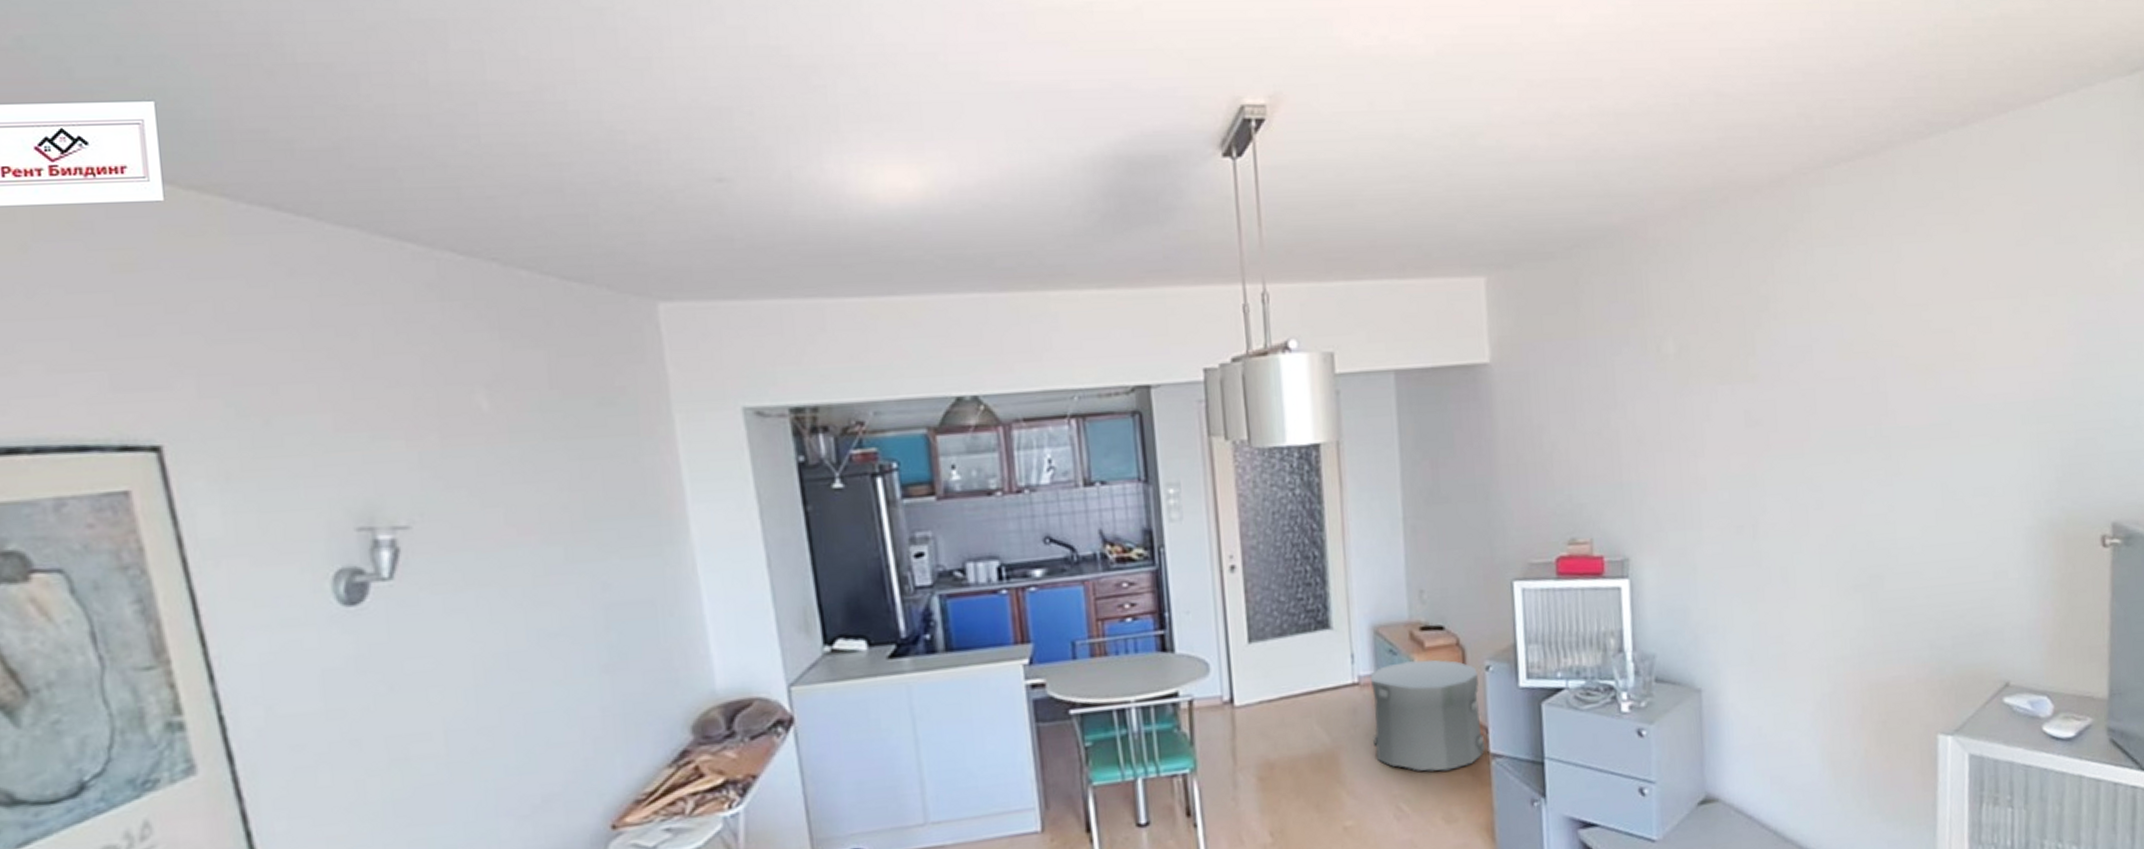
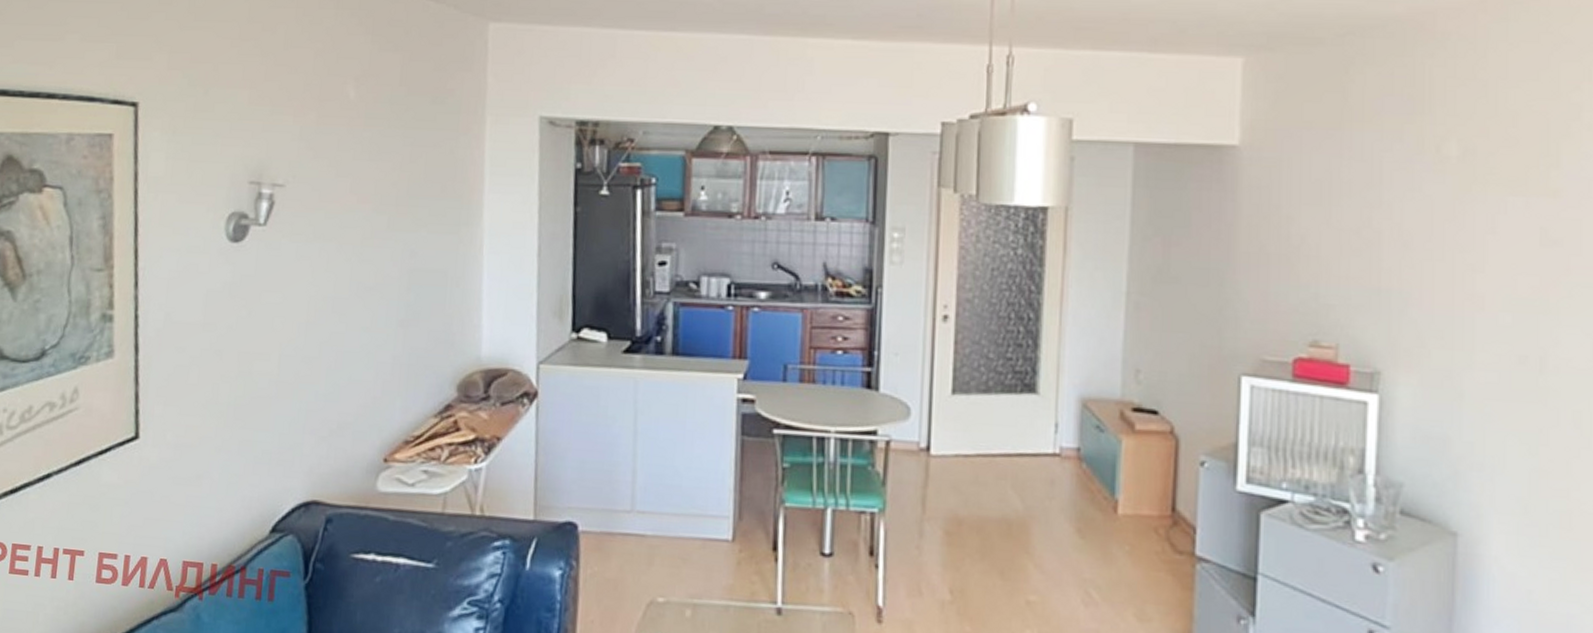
trash can: present [1371,659,1485,772] -> none [1068,441,1190,565]

